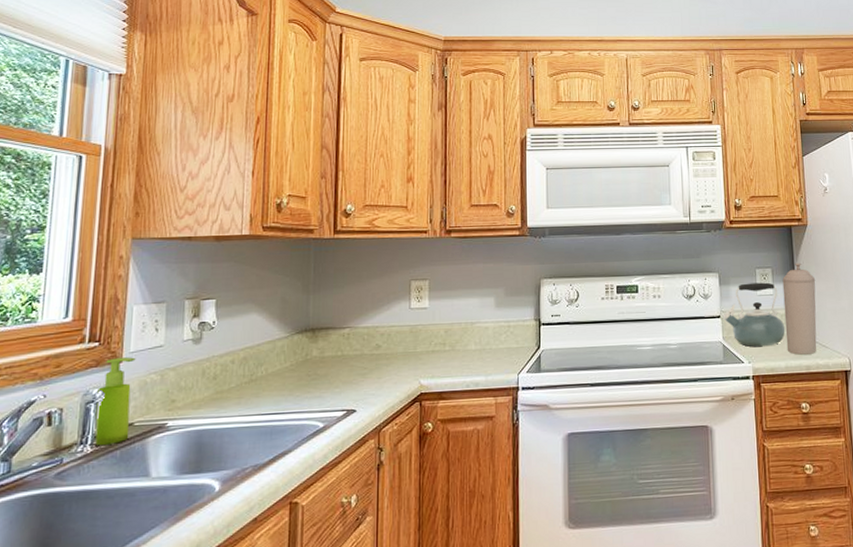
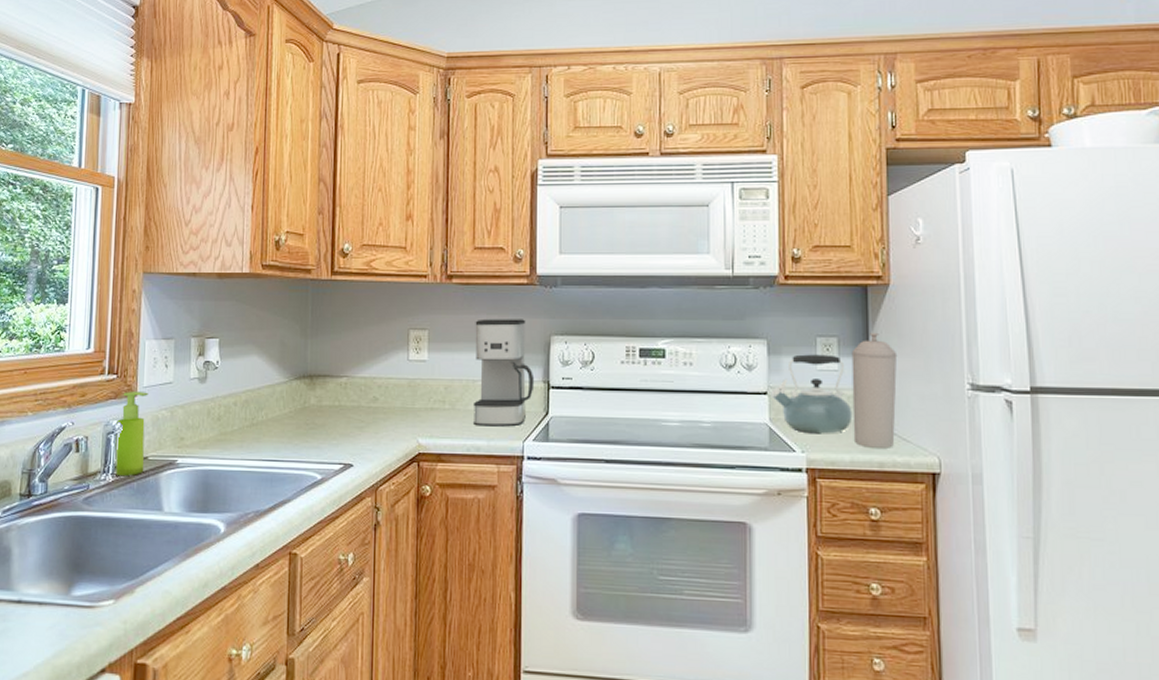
coffee maker: none [471,266,527,364] -> present [473,319,535,427]

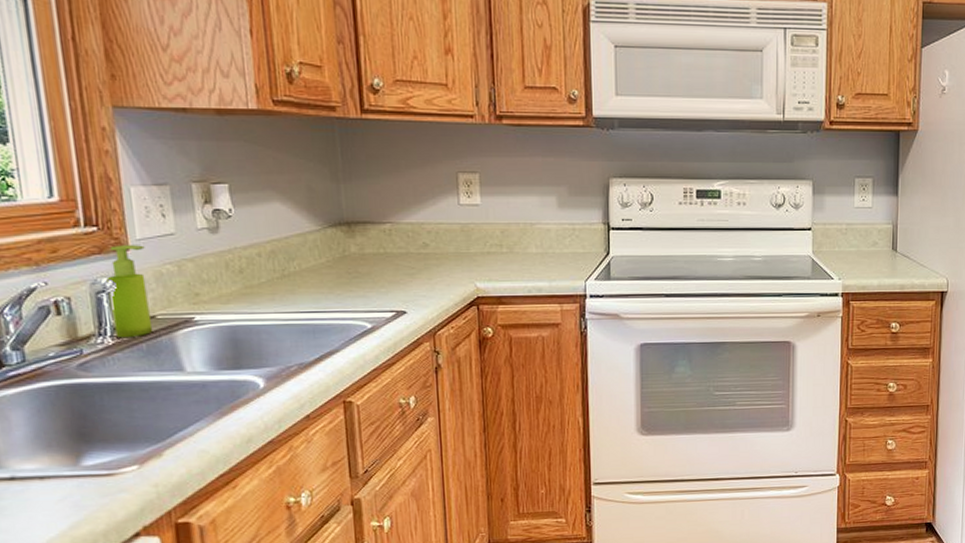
coffee maker: present [473,319,535,427] -> none [530,161,595,268]
kettle: present [770,354,853,435] -> none [814,193,882,263]
canister: present [851,332,898,448] -> none [881,173,921,273]

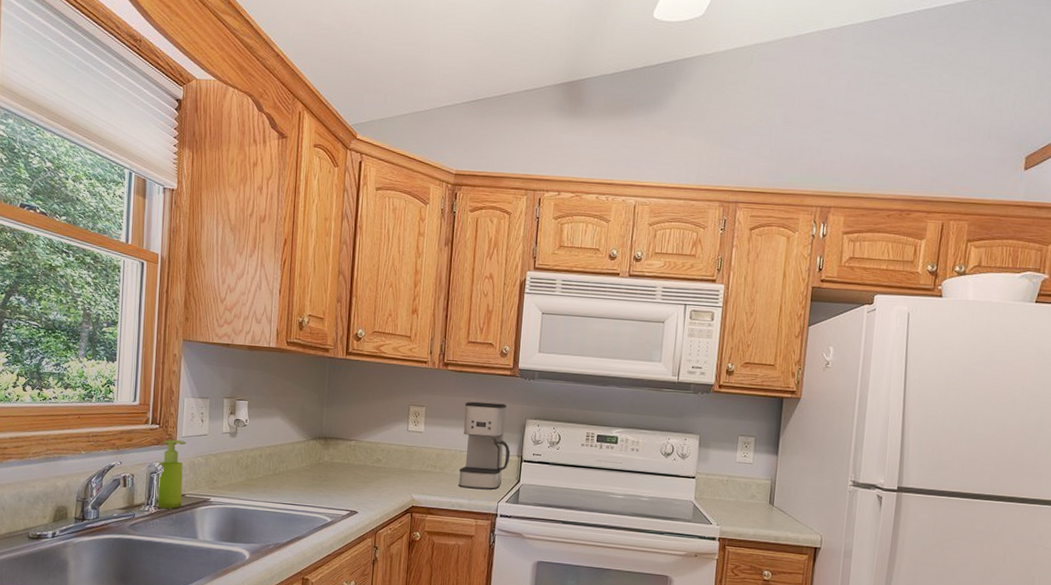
coffee maker: none [530,161,595,268] -> present [459,401,511,490]

